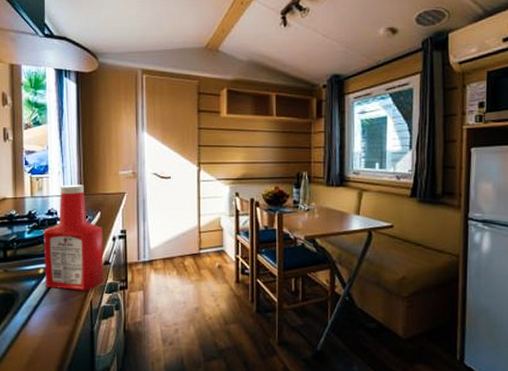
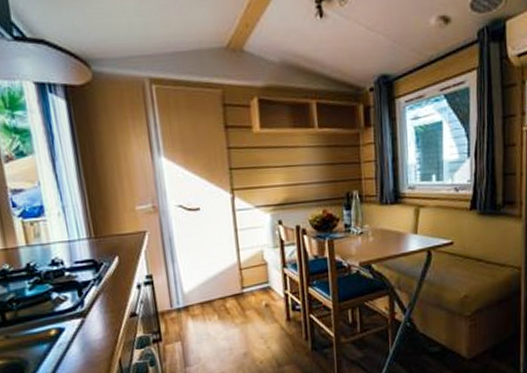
ketchup bottle: present [43,185,104,291] -> none [48,226,132,351]

